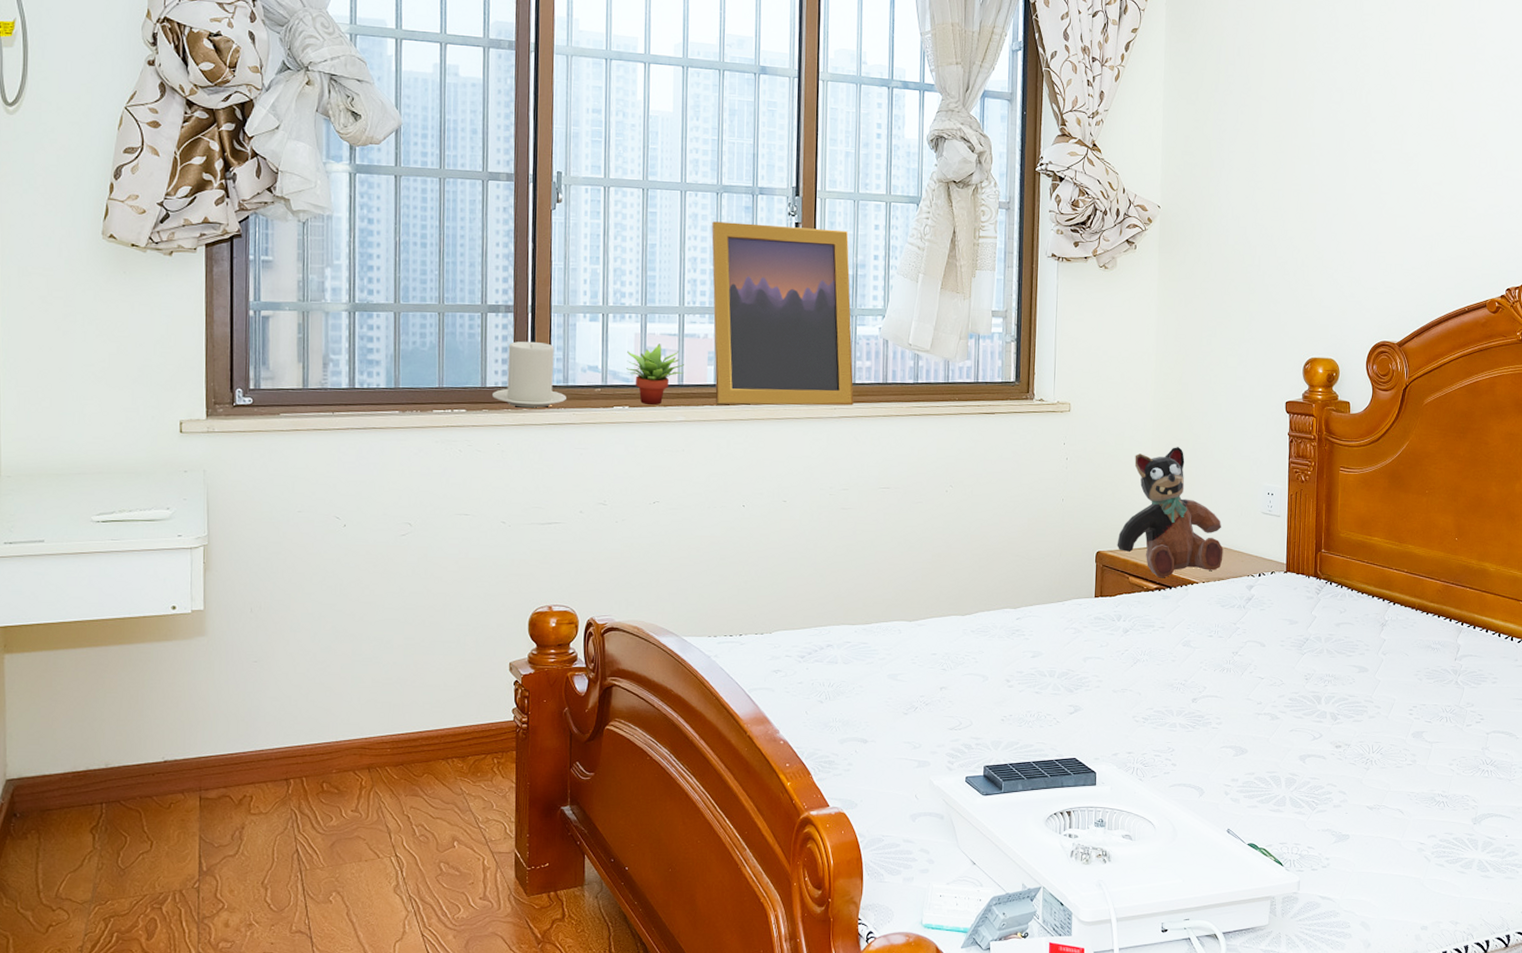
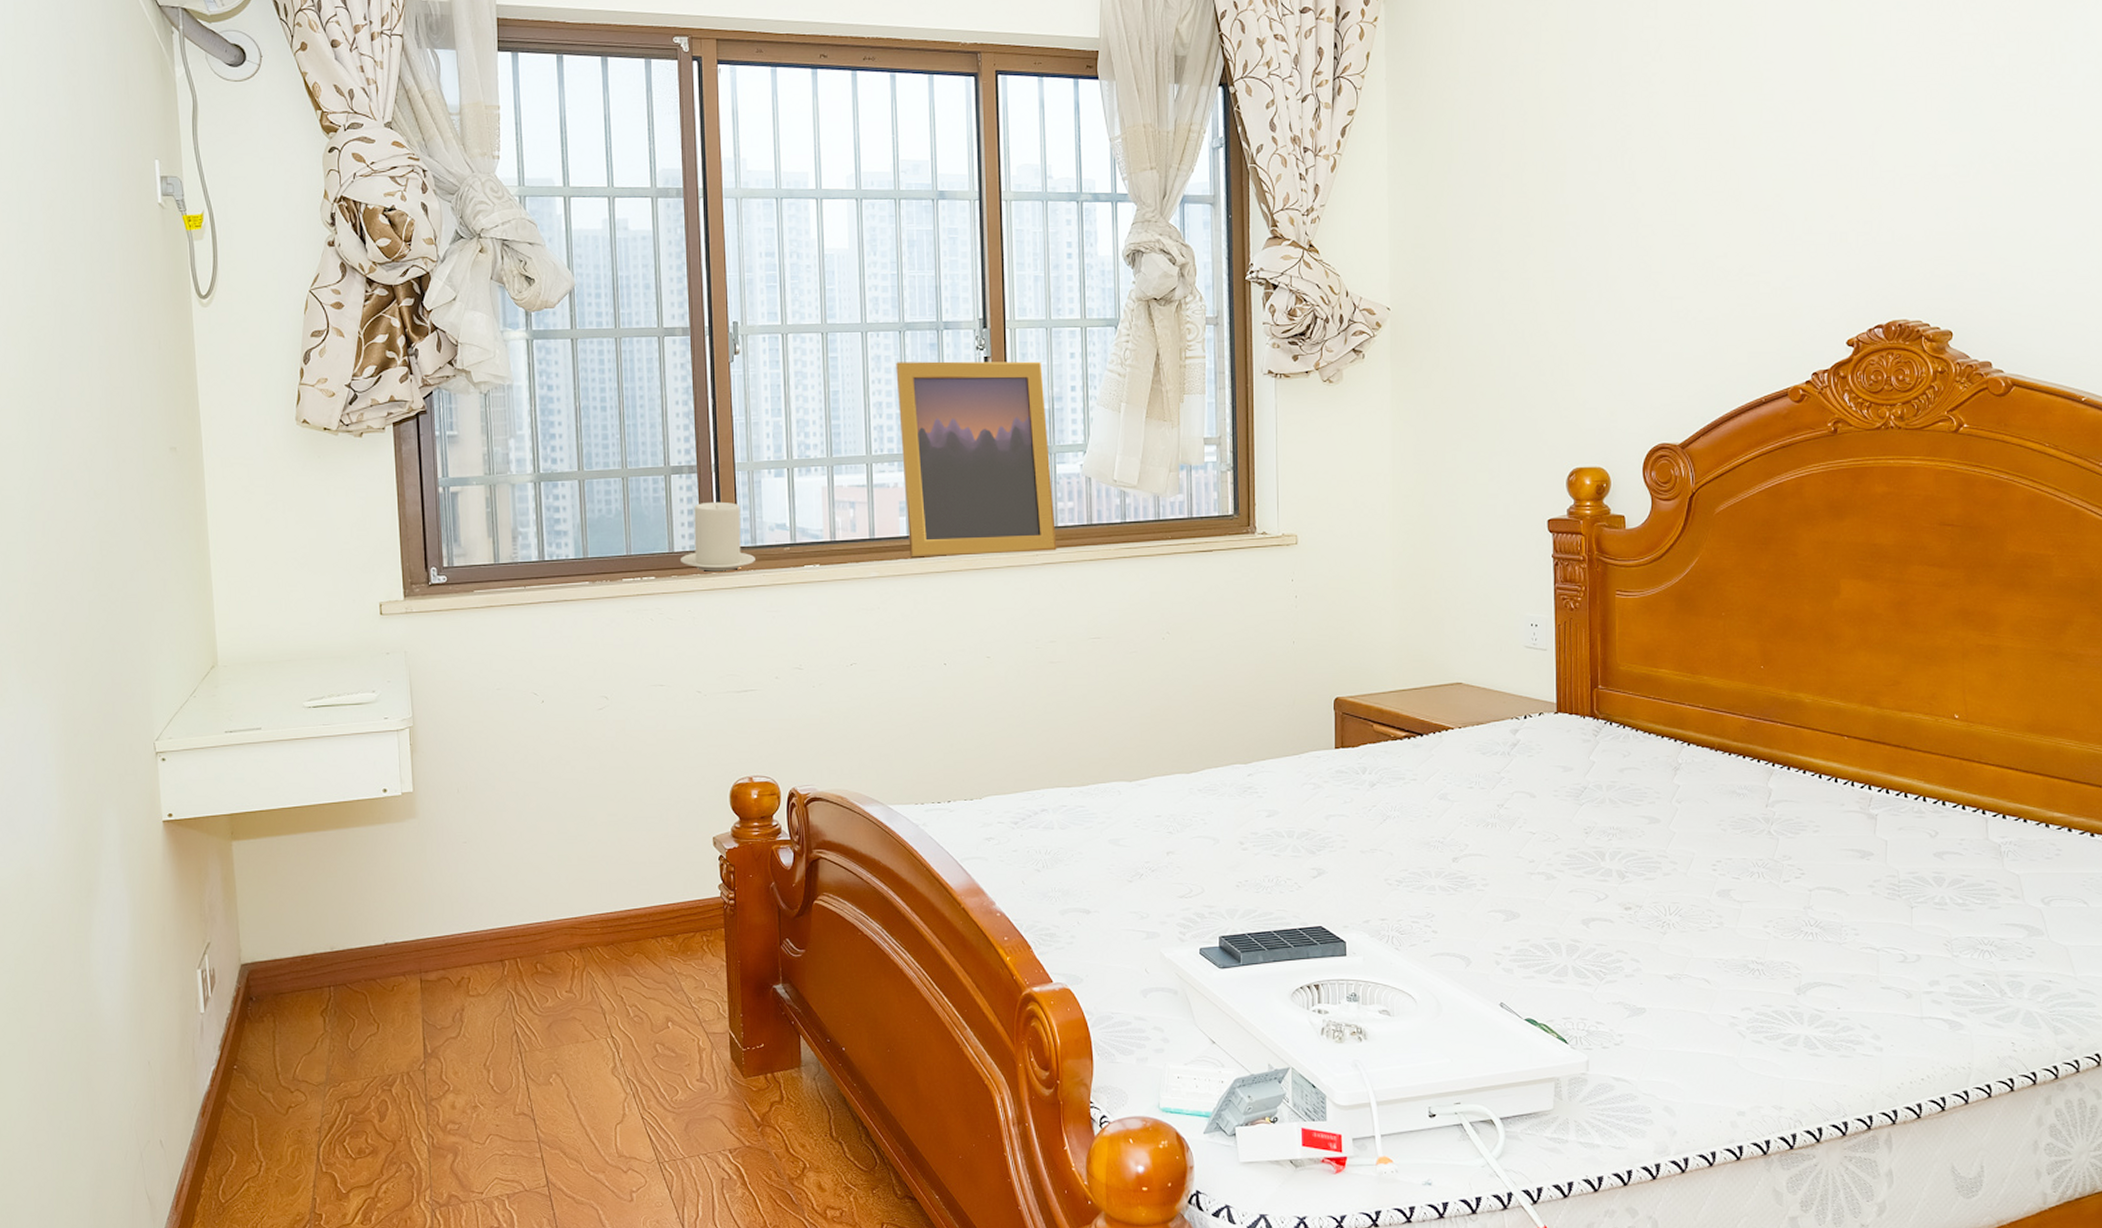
succulent plant: present [625,343,684,406] -> none [814,496,875,562]
stuffed animal: present [1117,447,1224,578] -> none [1357,577,1481,725]

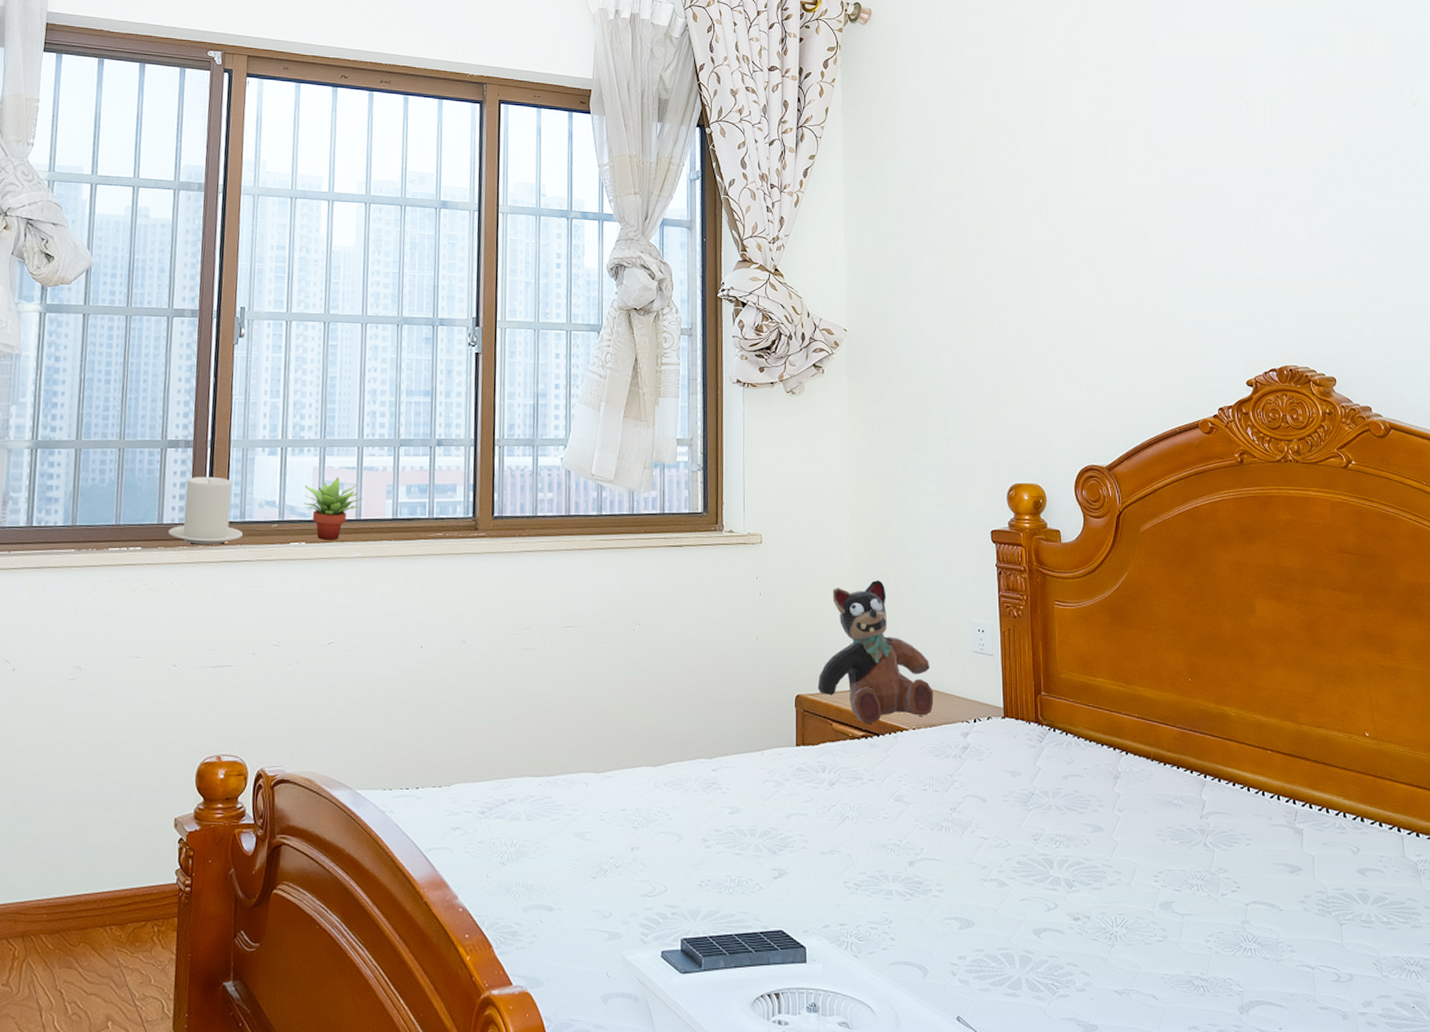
succulent plant: none [814,496,875,562] -> present [303,477,362,541]
picture frame: present [896,361,1057,558] -> none [391,353,536,540]
stuffed animal: none [1357,577,1481,725] -> present [817,580,934,725]

